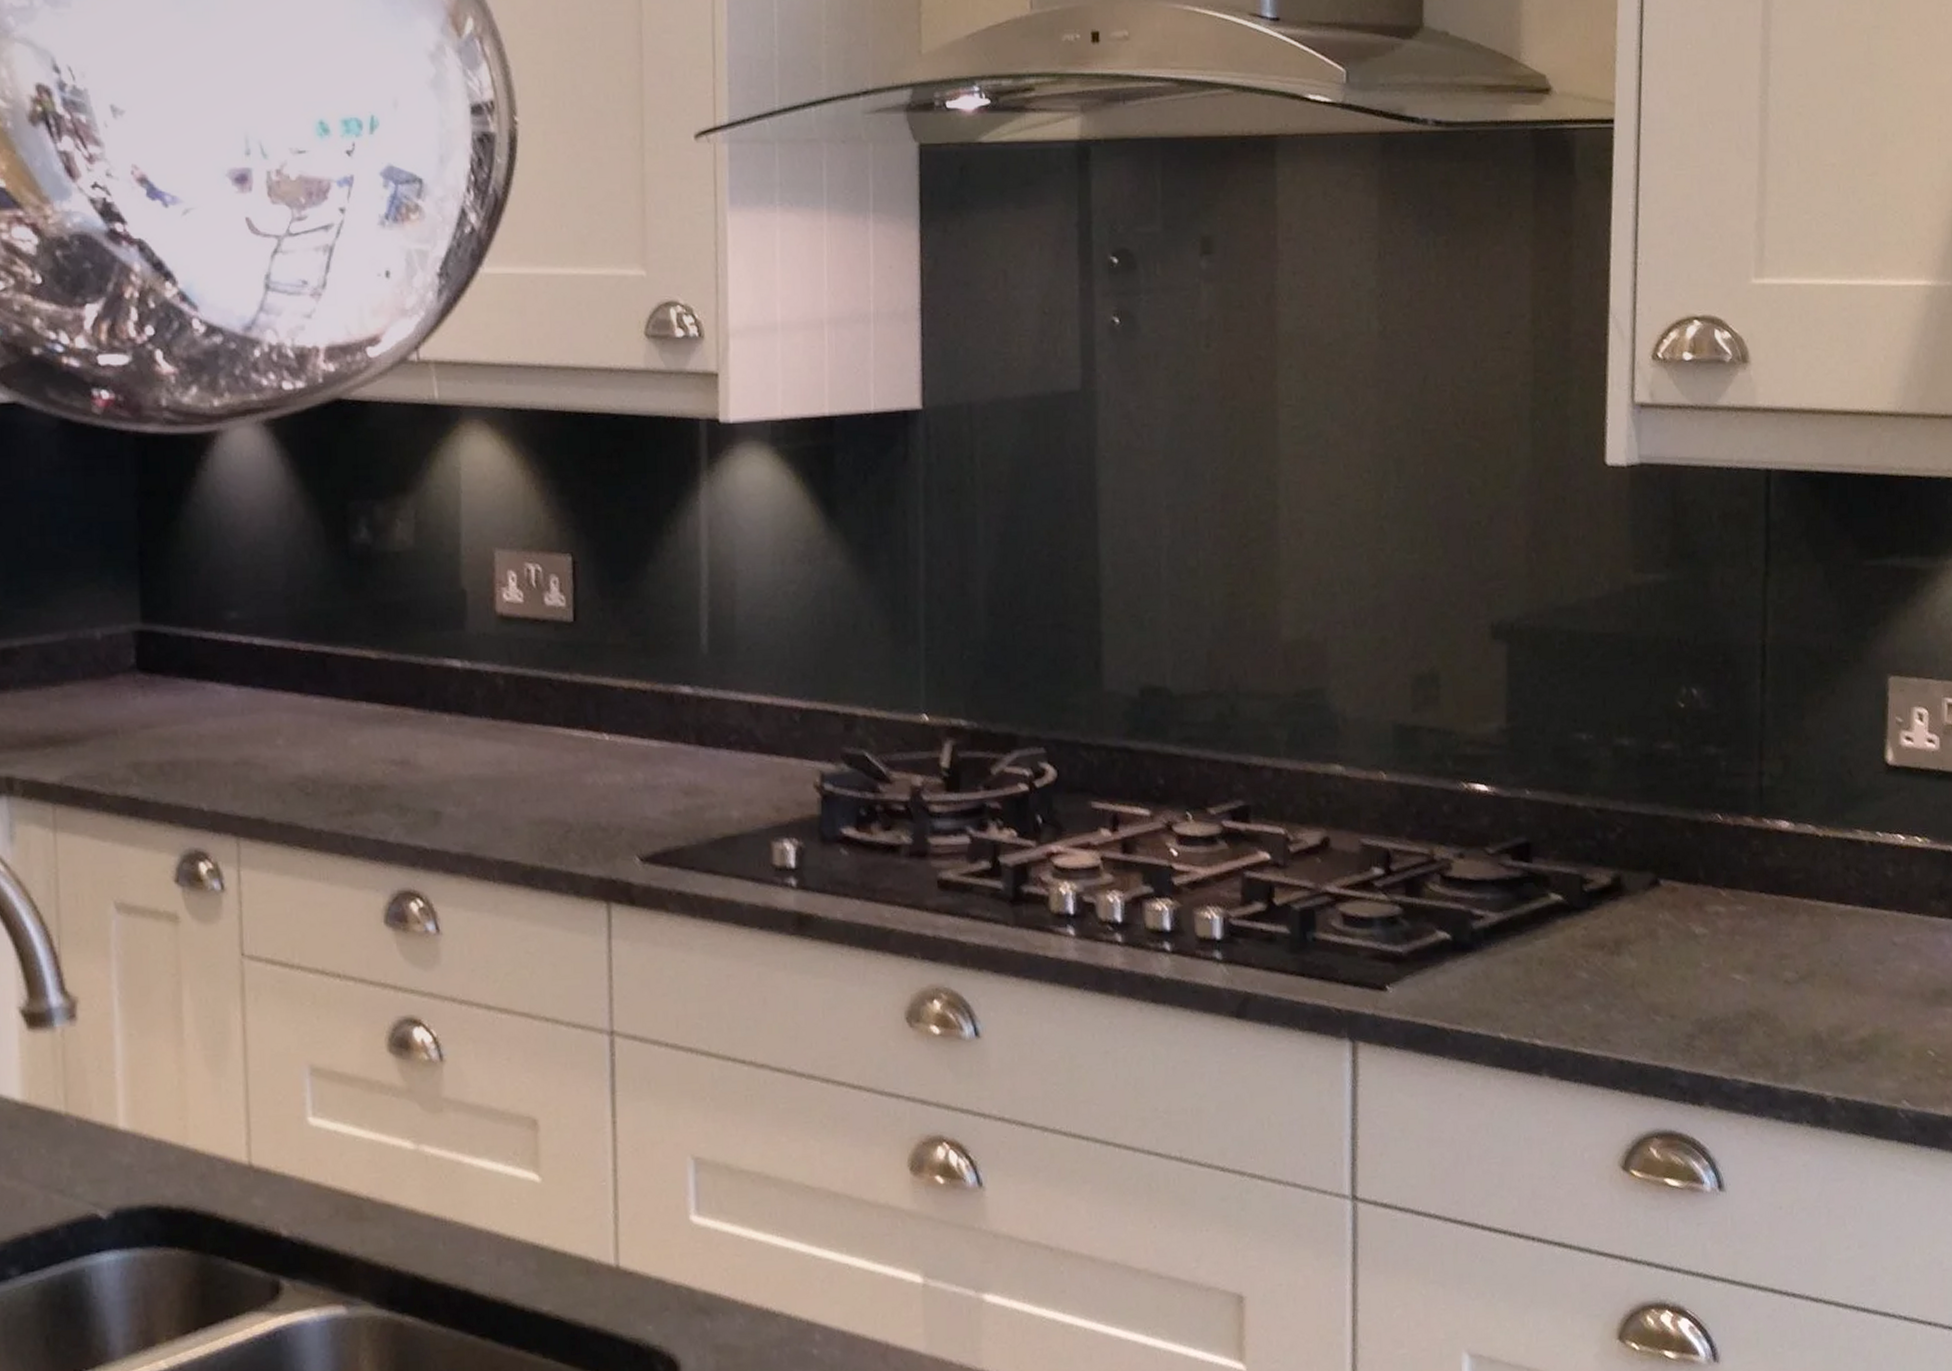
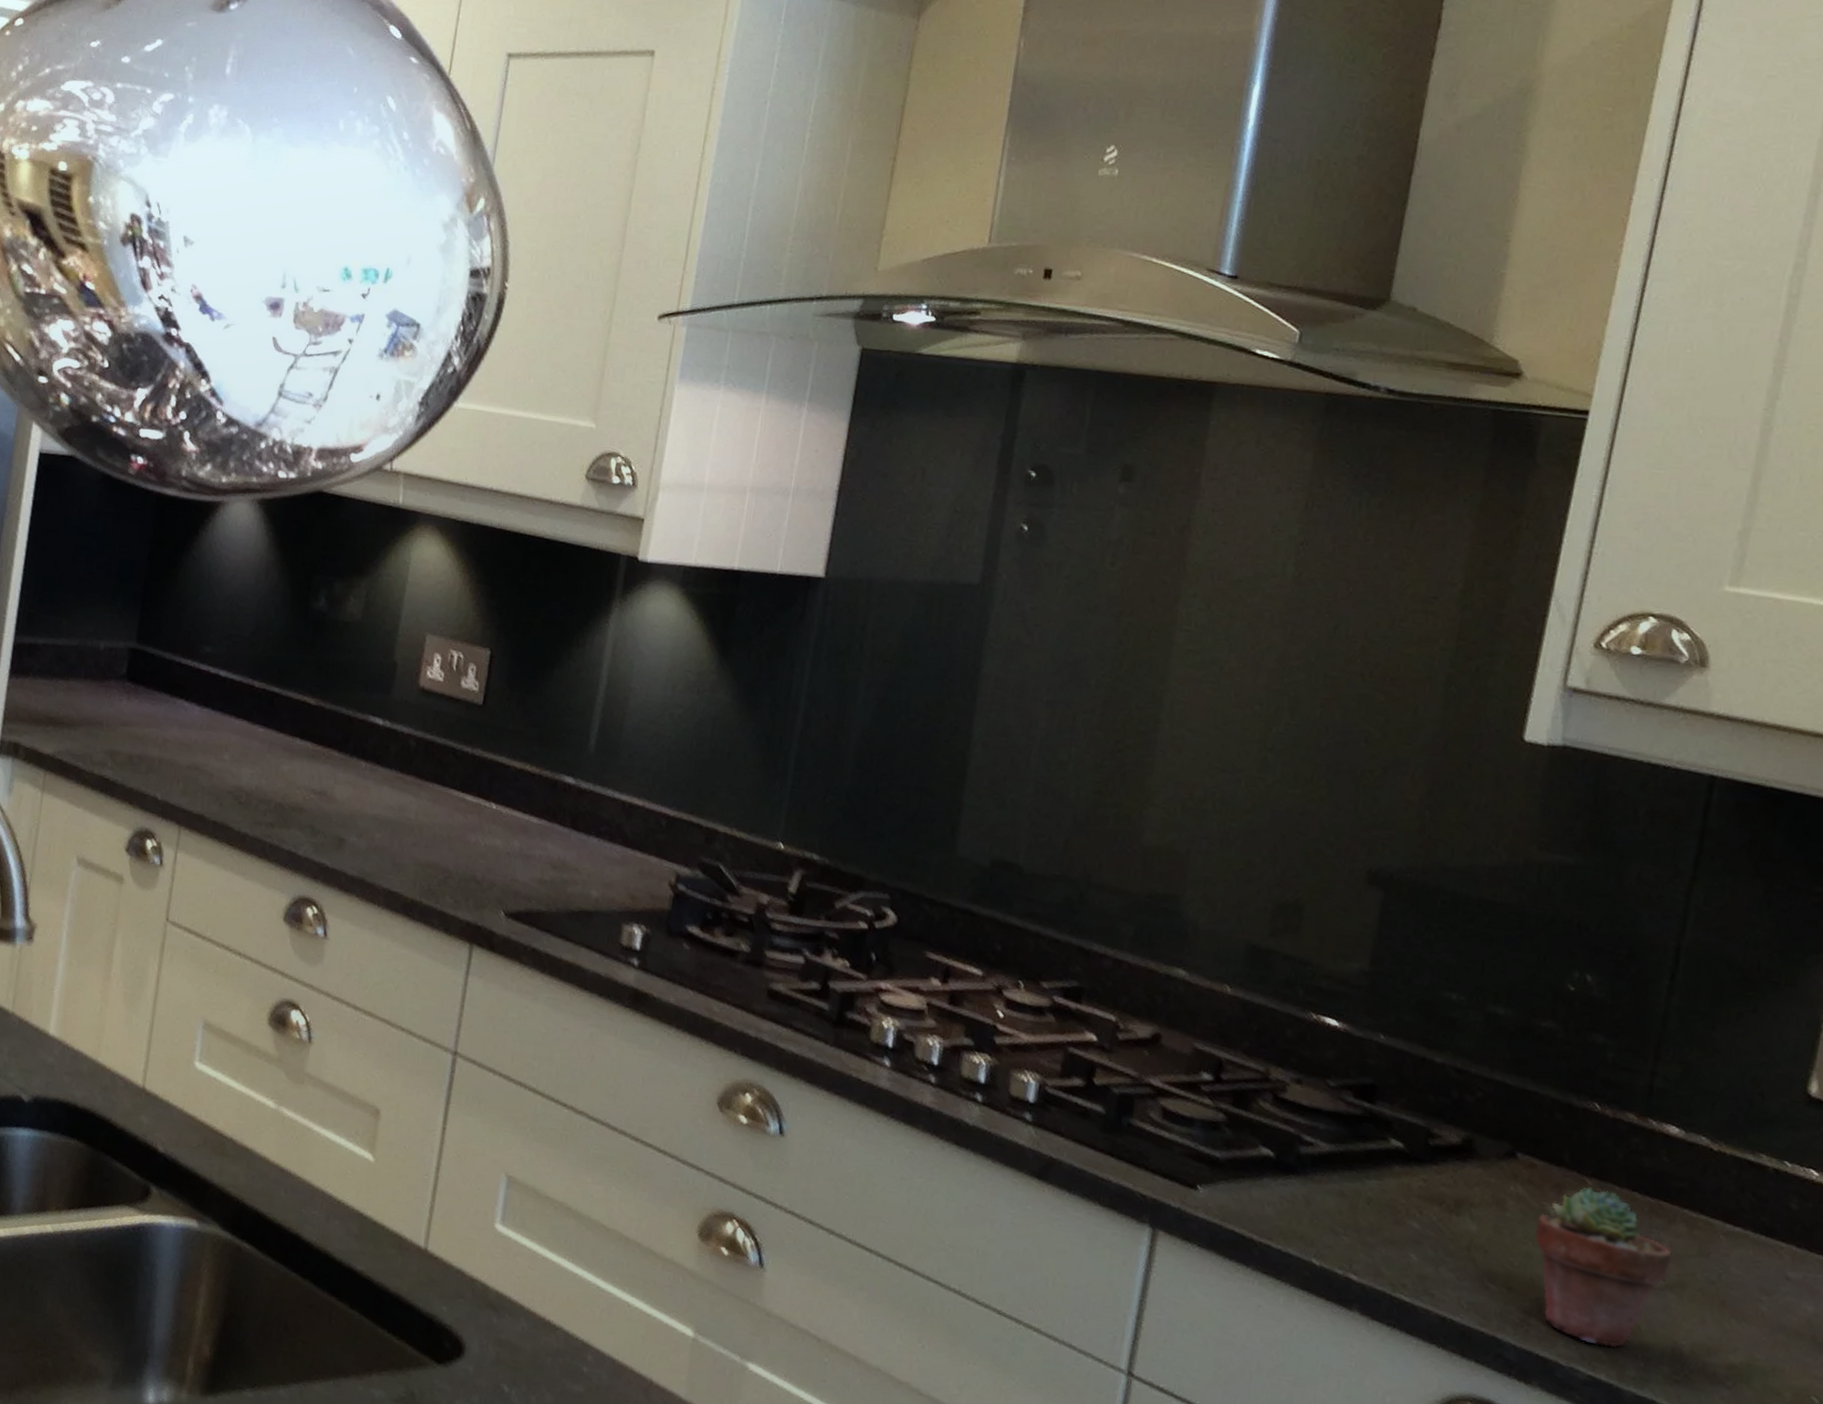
potted succulent: none [1685,898,1801,1051] -> present [1535,1186,1672,1348]

